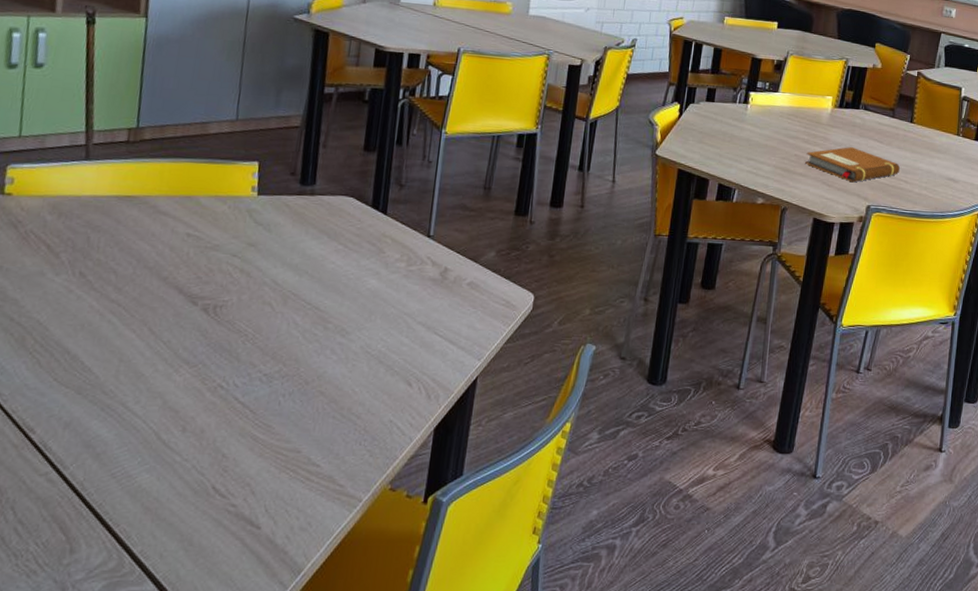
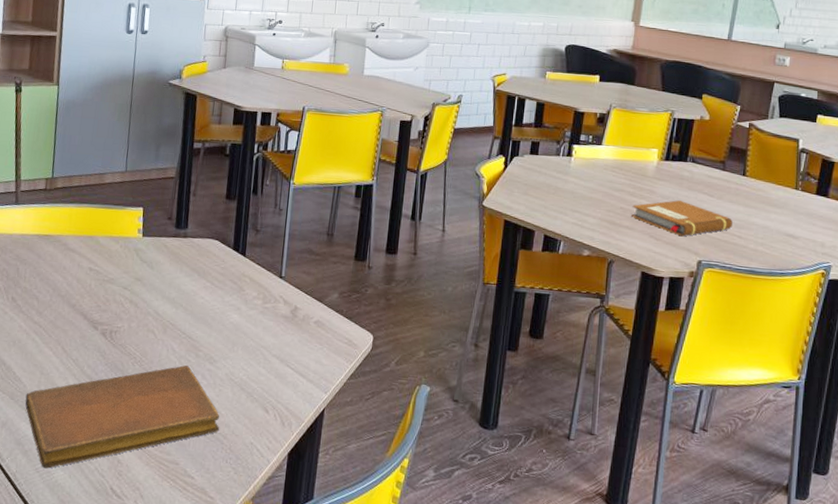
notebook: none [97,339,353,472] -> present [25,364,220,469]

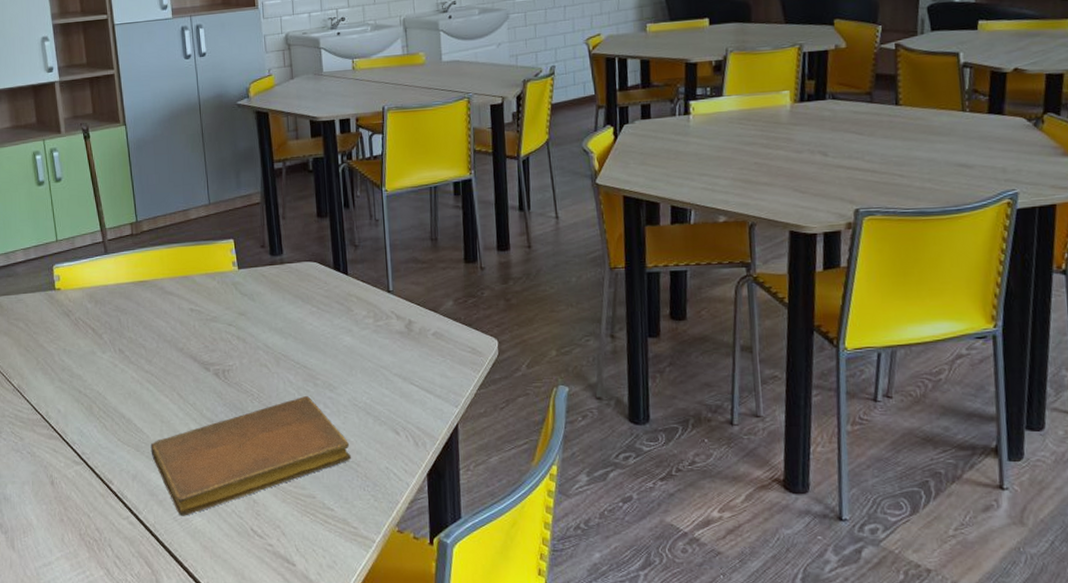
notebook: present [630,200,732,237] -> none [768,145,891,185]

